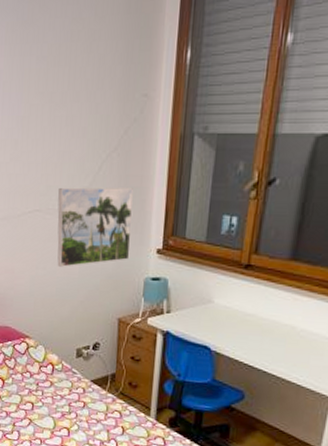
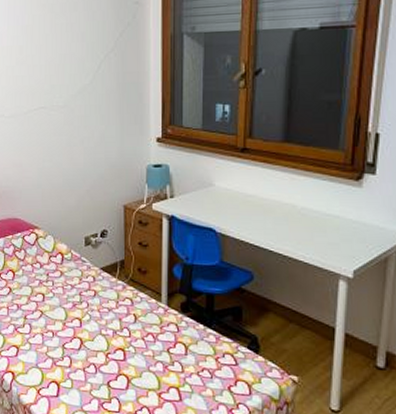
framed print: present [57,187,133,267] -> none [61,84,132,159]

